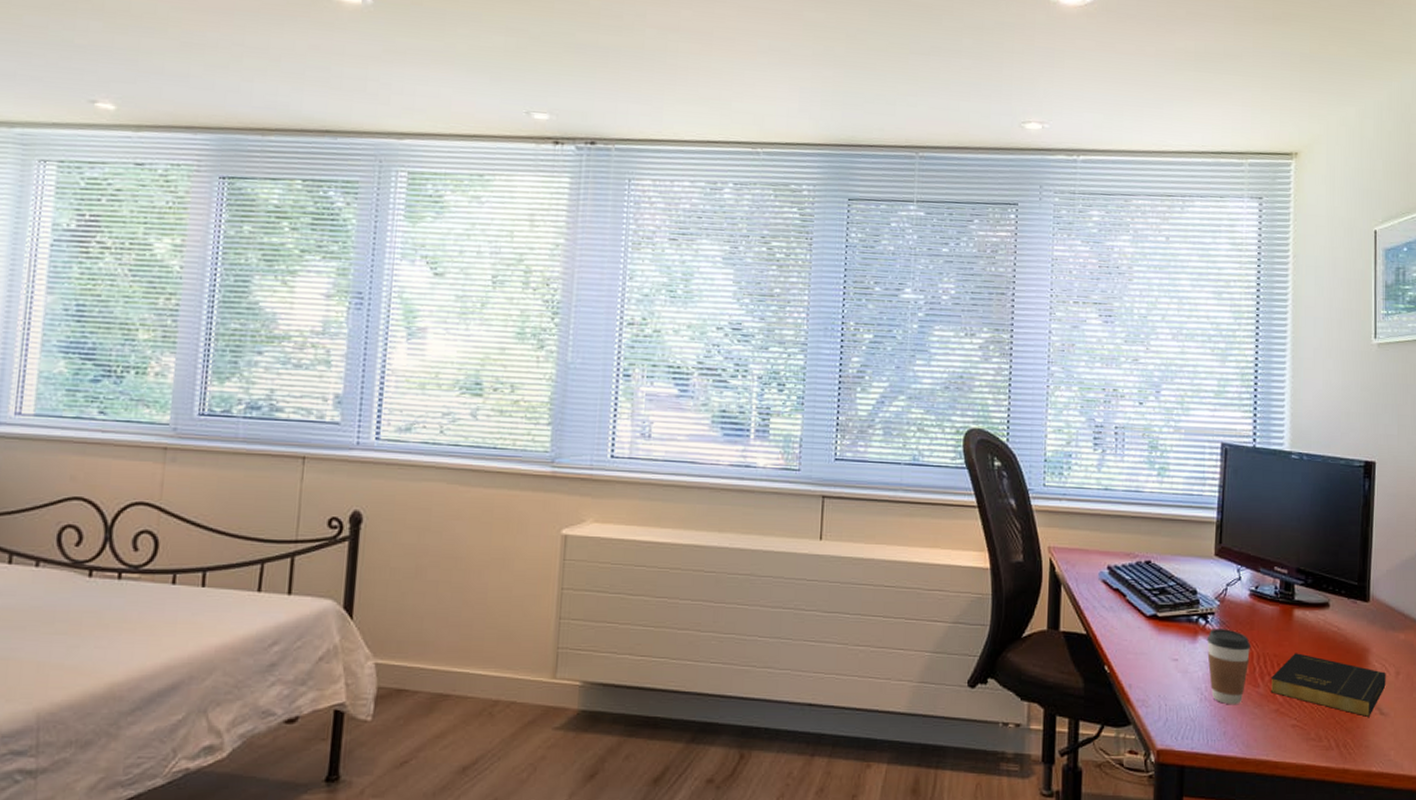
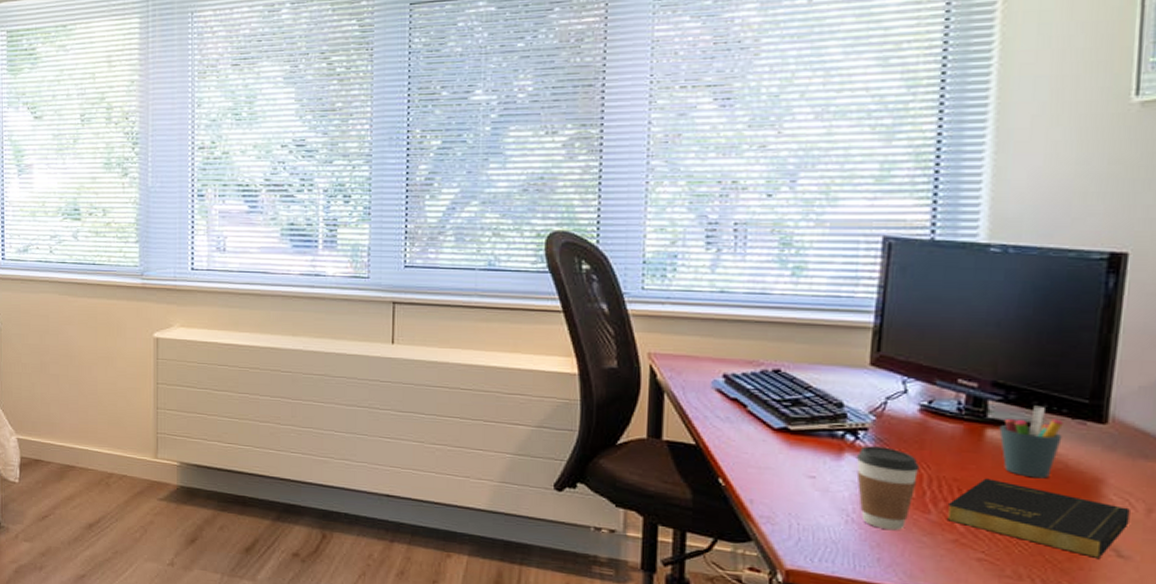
pen holder: none [1302,588,1343,651] -> present [999,405,1063,479]

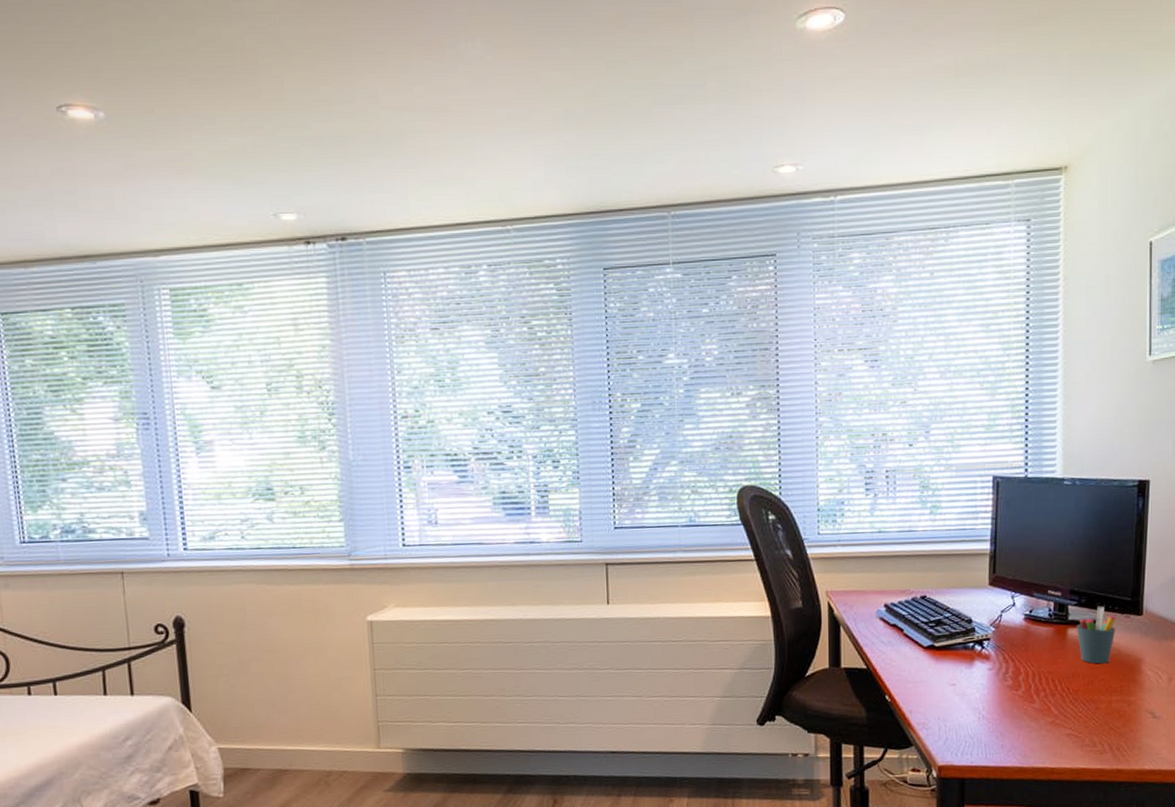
coffee cup: present [856,446,920,531] -> none [983,652,1026,721]
book: present [946,478,1130,558] -> none [1045,668,1159,721]

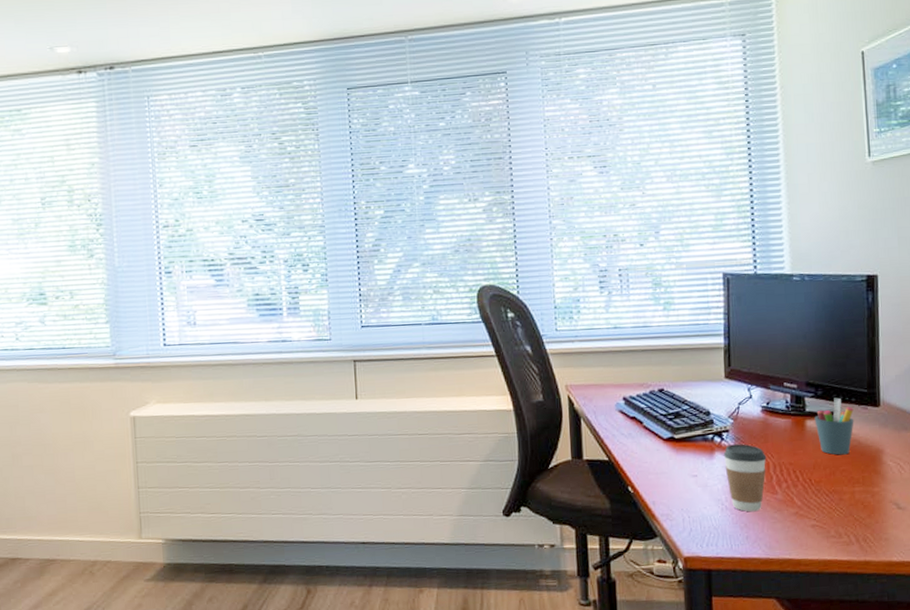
coffee cup: none [983,652,1026,721] -> present [723,444,767,512]

